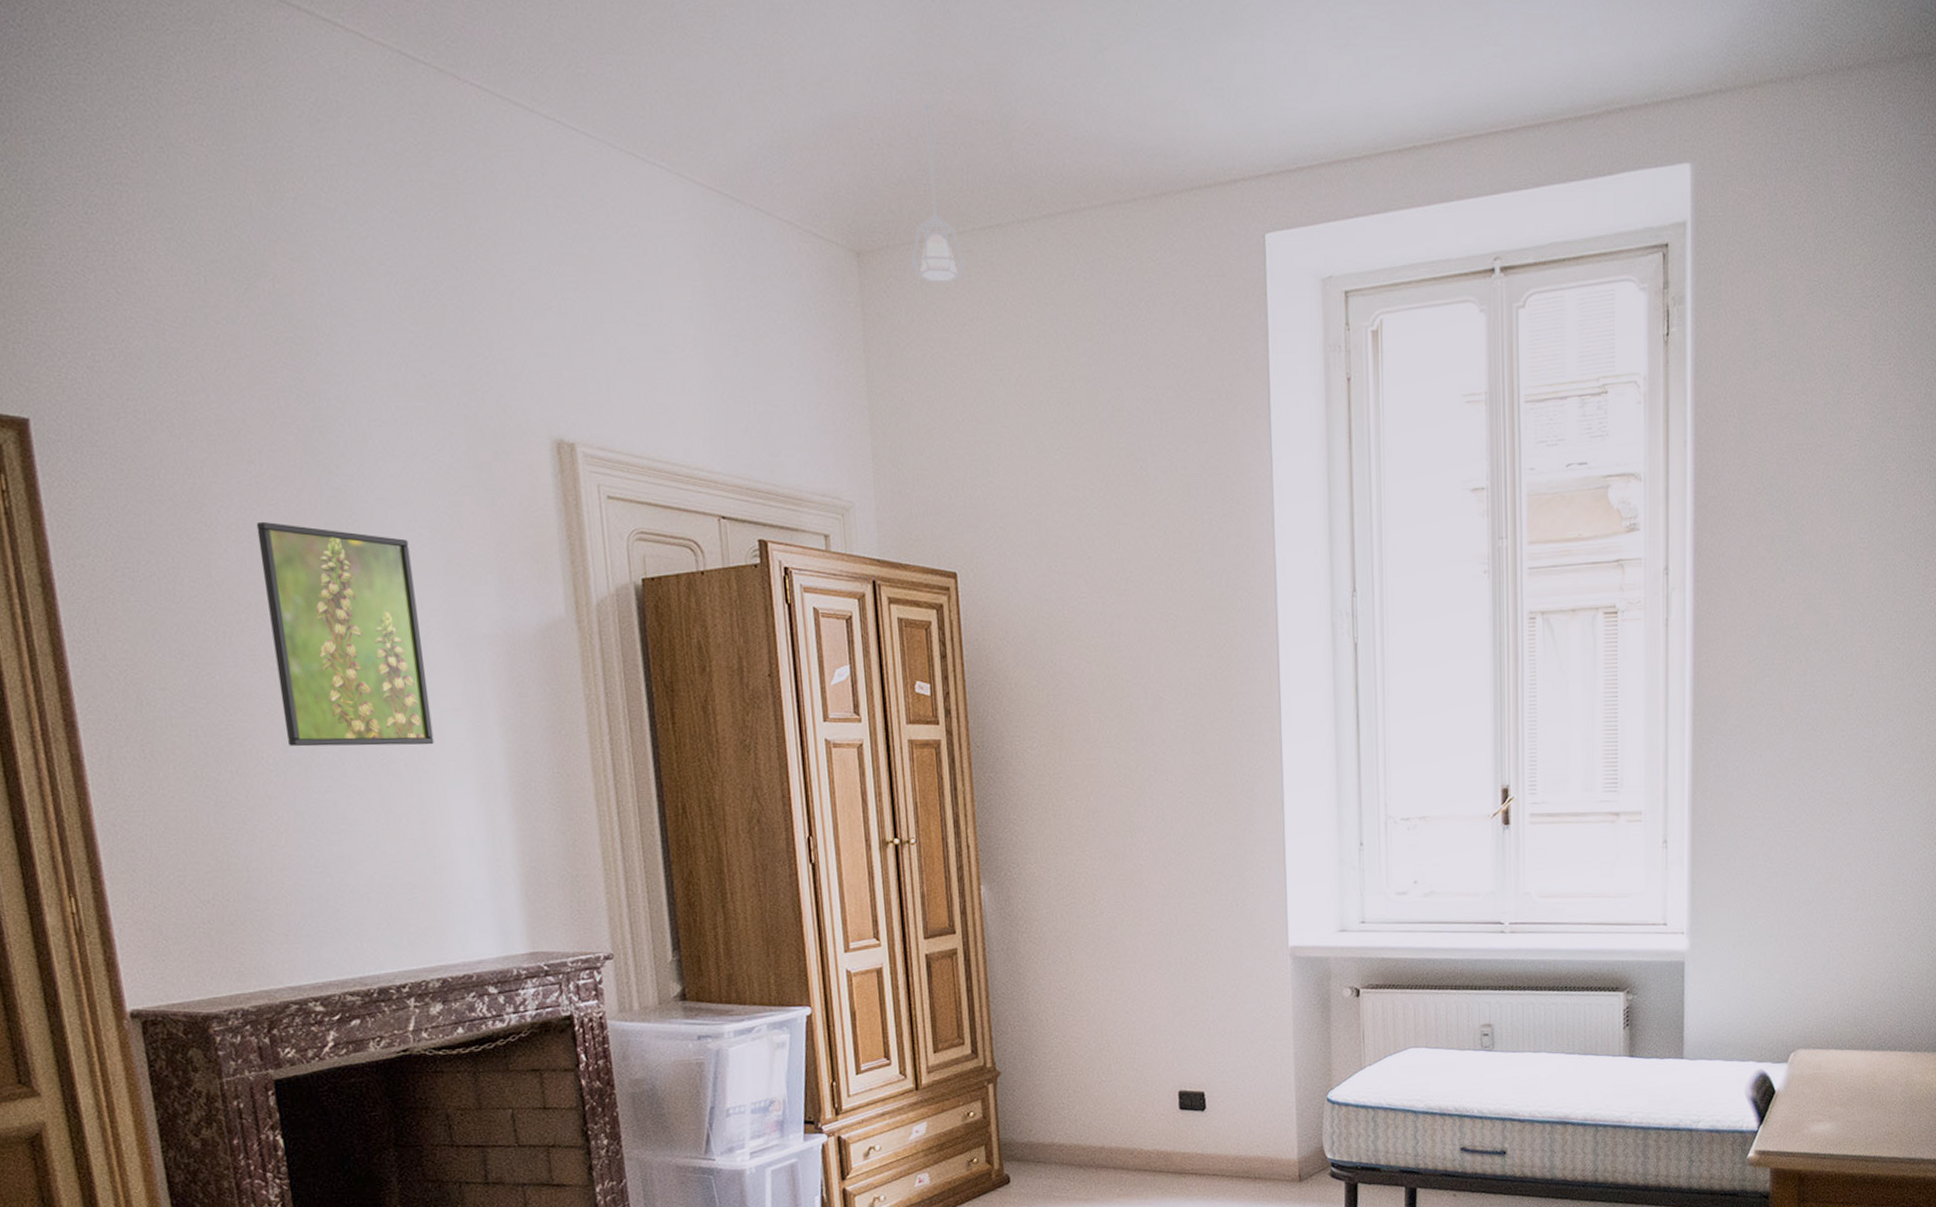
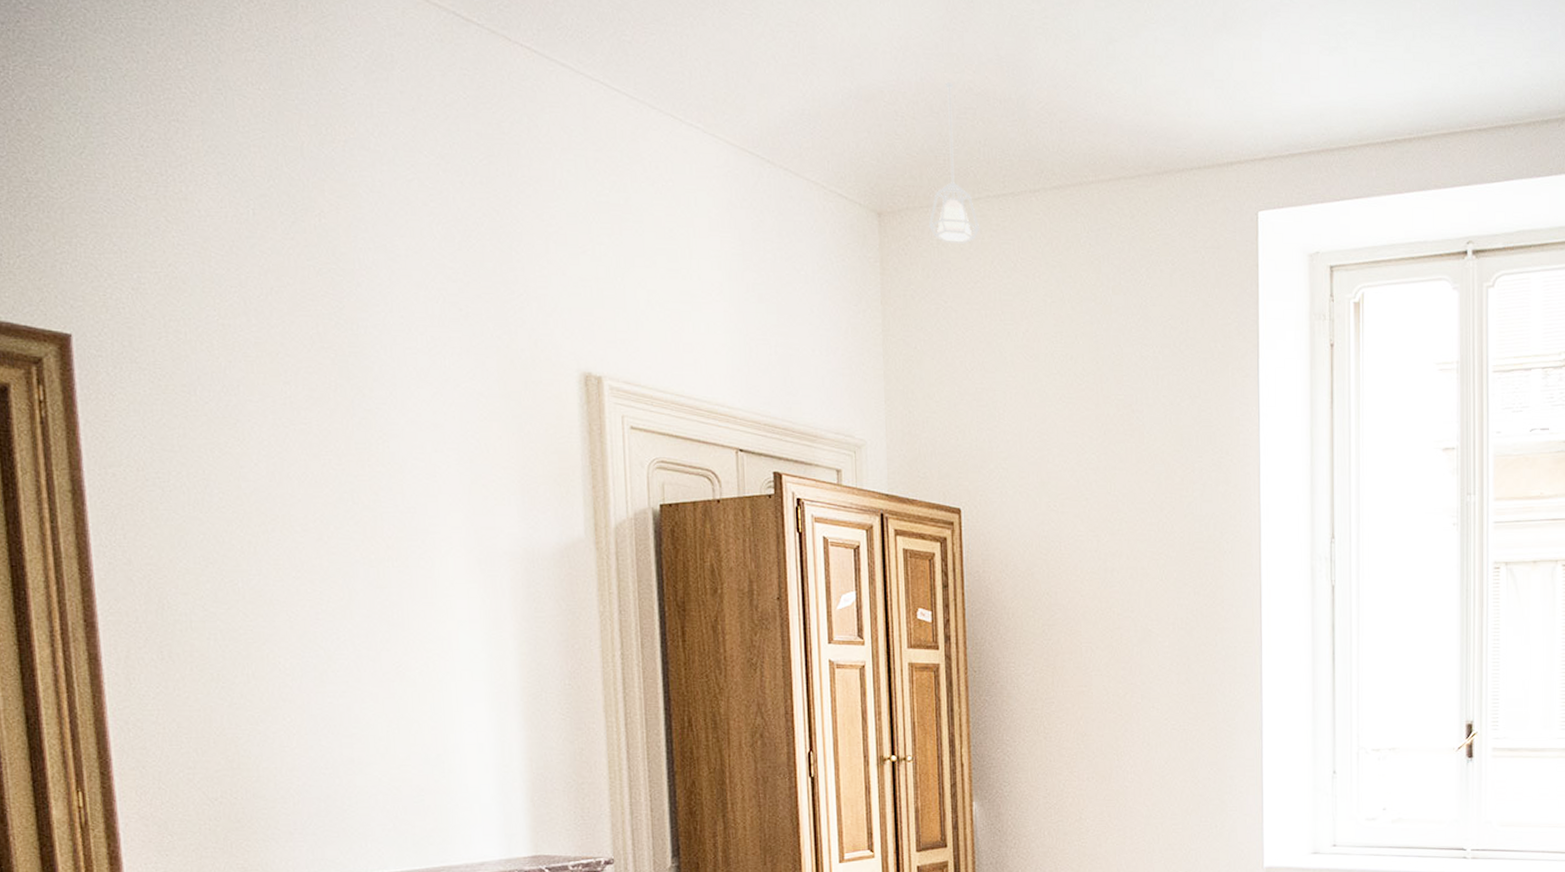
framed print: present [256,521,434,747] -> none [288,438,450,655]

